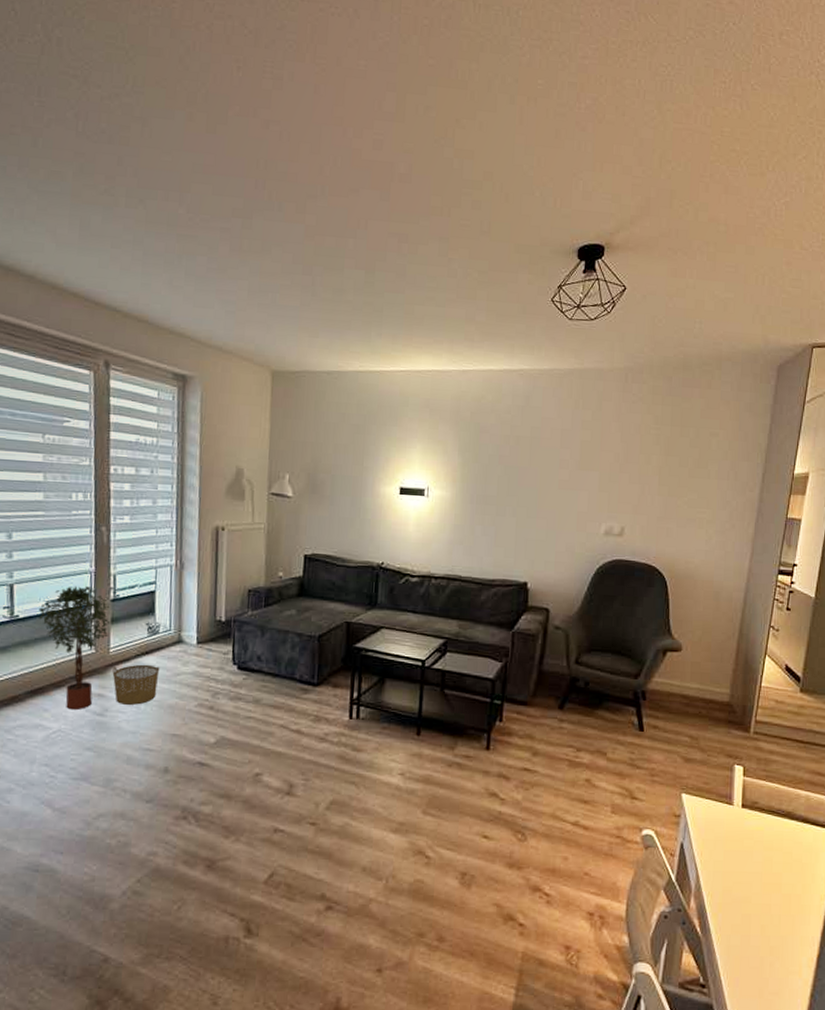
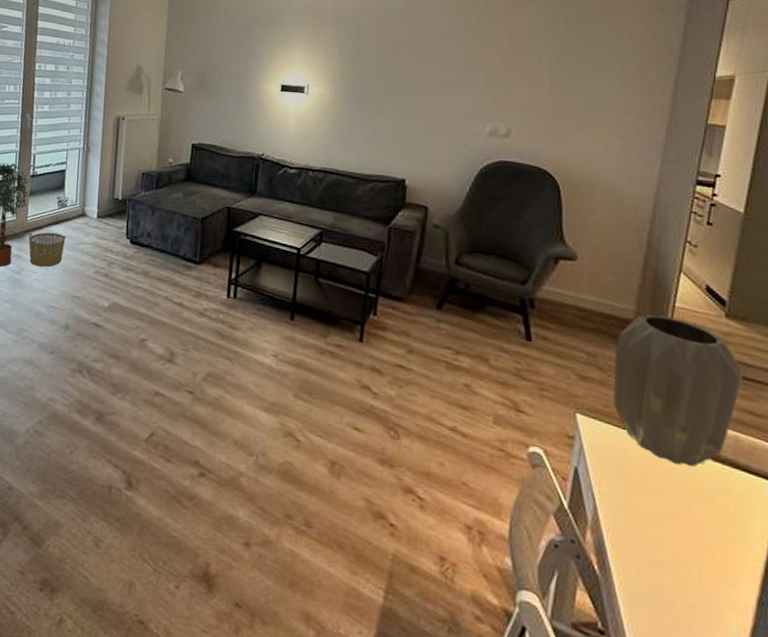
vase: none [712,695,813,827] -> present [613,313,744,467]

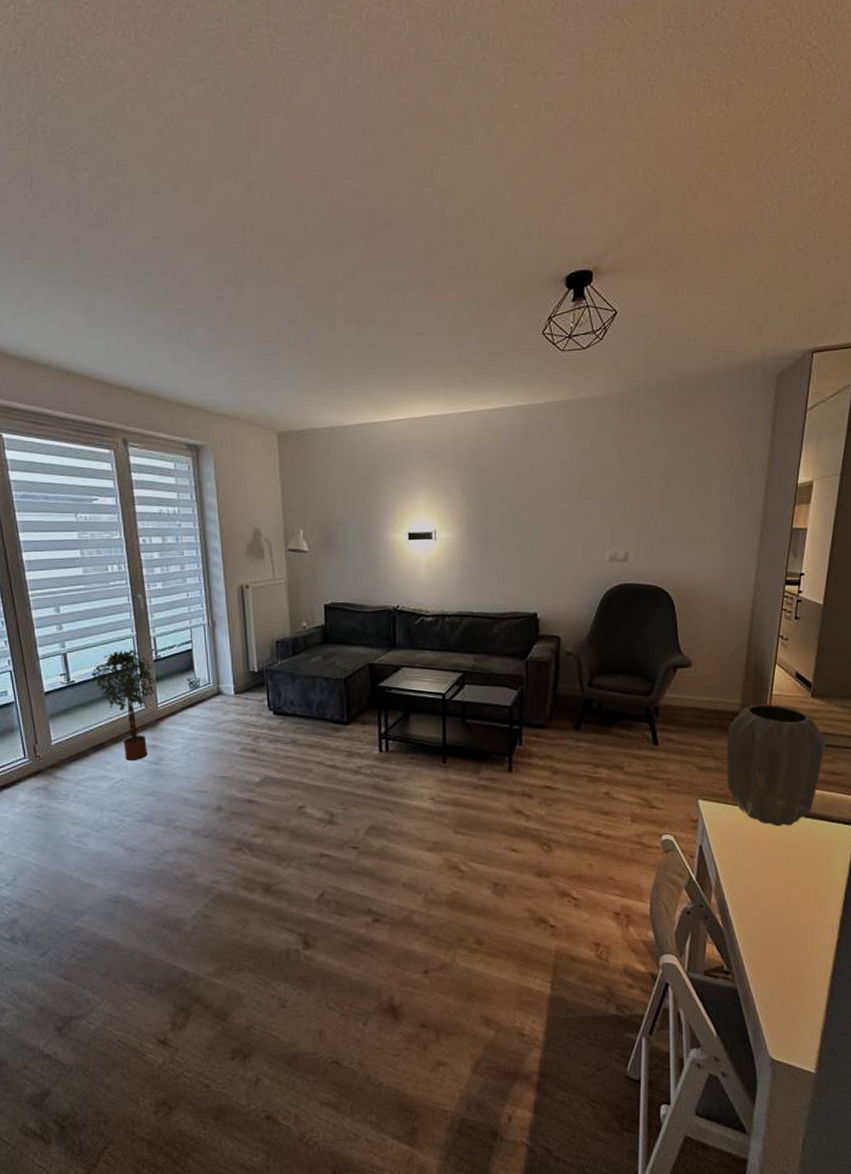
basket: present [28,232,66,267] -> none [162,716,204,753]

